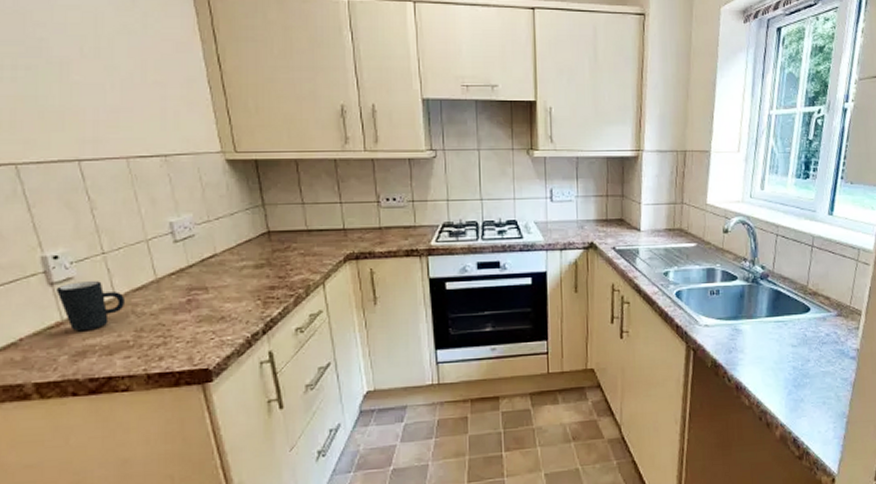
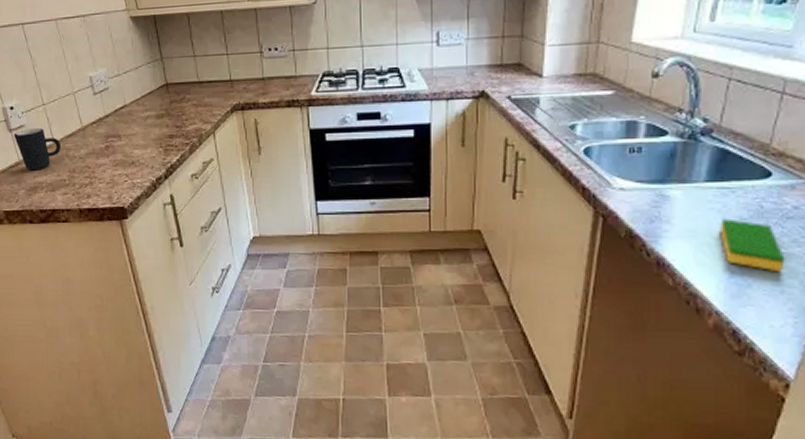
dish sponge: none [778,346,824,387] -> present [720,218,785,271]

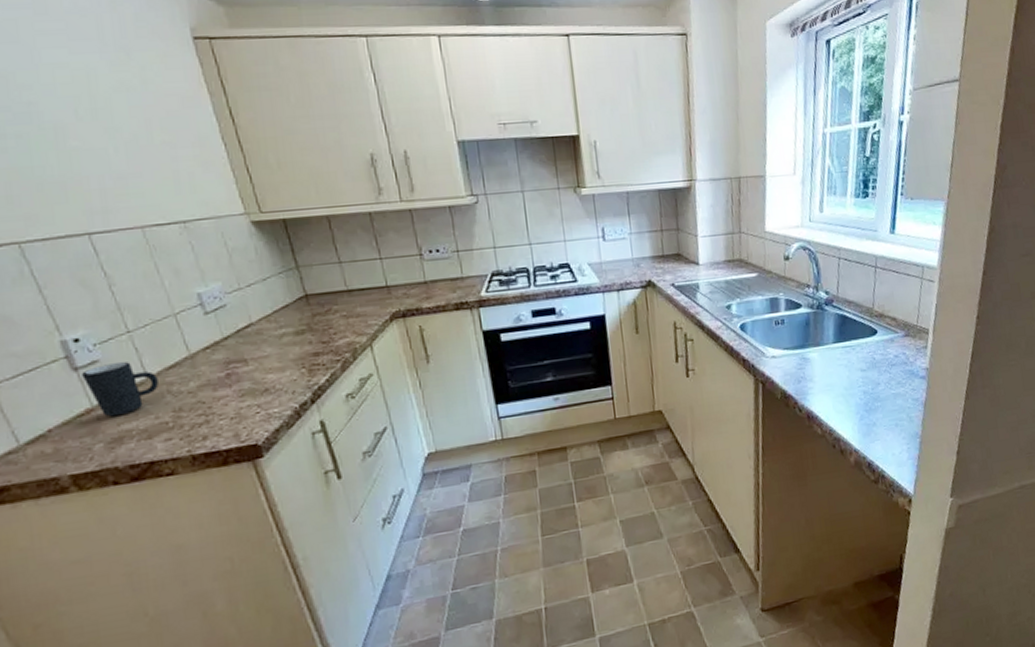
dish sponge: present [720,218,785,271] -> none [848,371,896,410]

